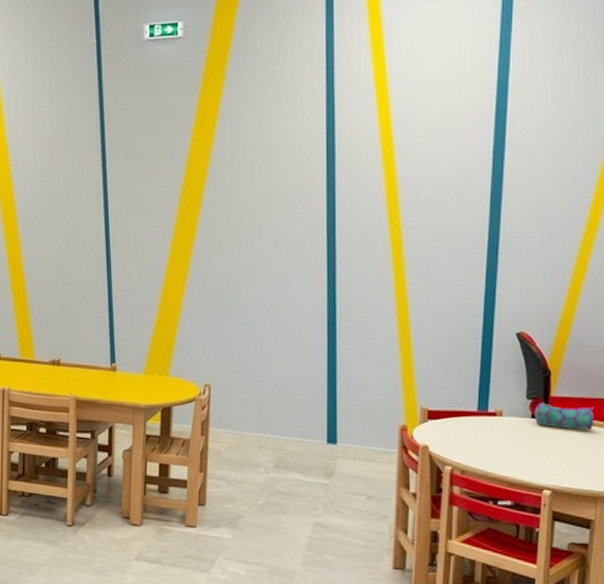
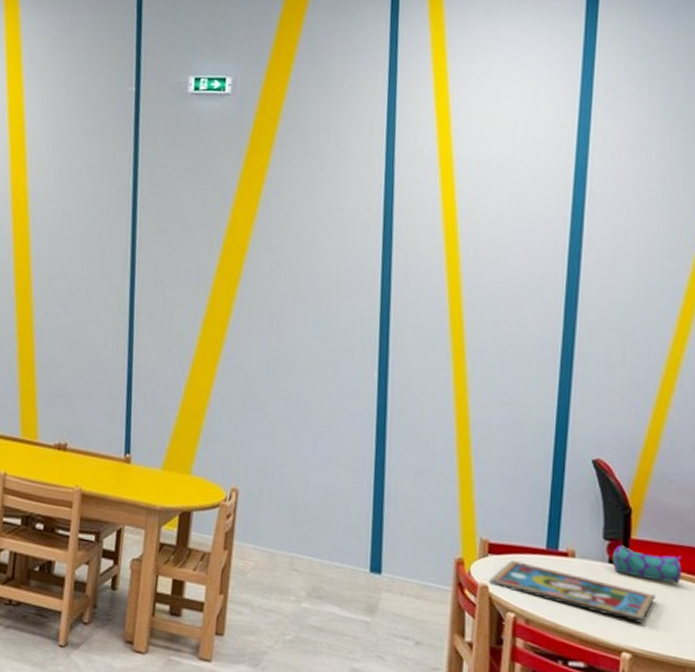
framed painting: none [429,423,572,465] -> present [489,561,655,624]

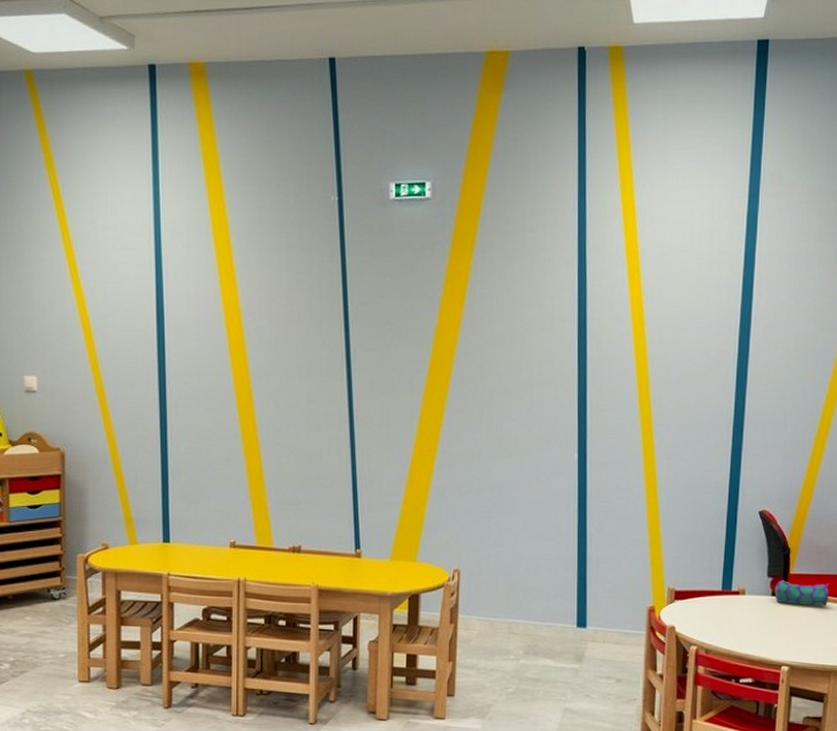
framed painting: present [489,561,655,624] -> none [676,603,808,641]

